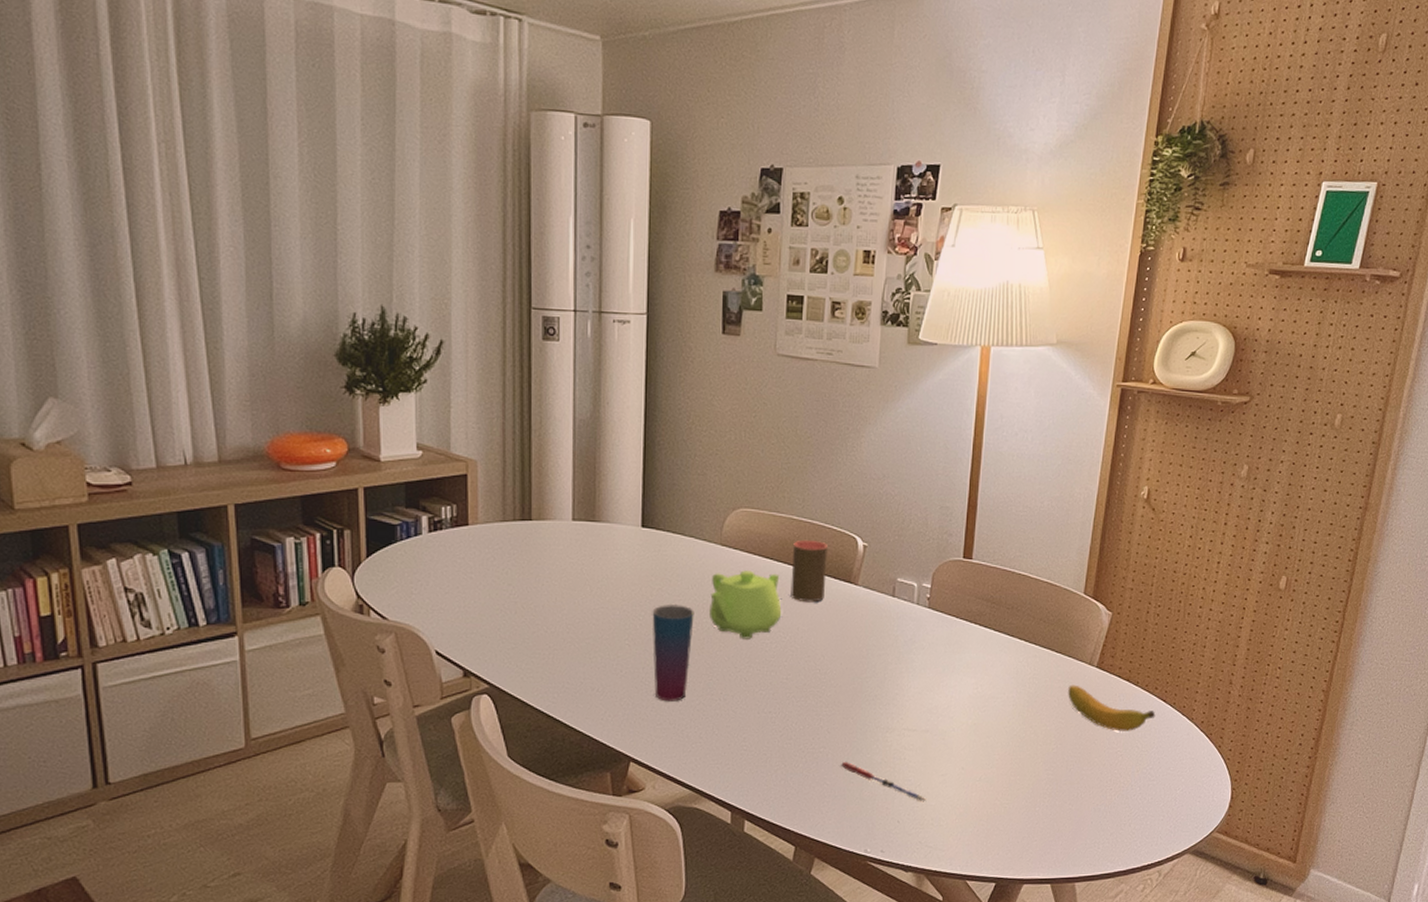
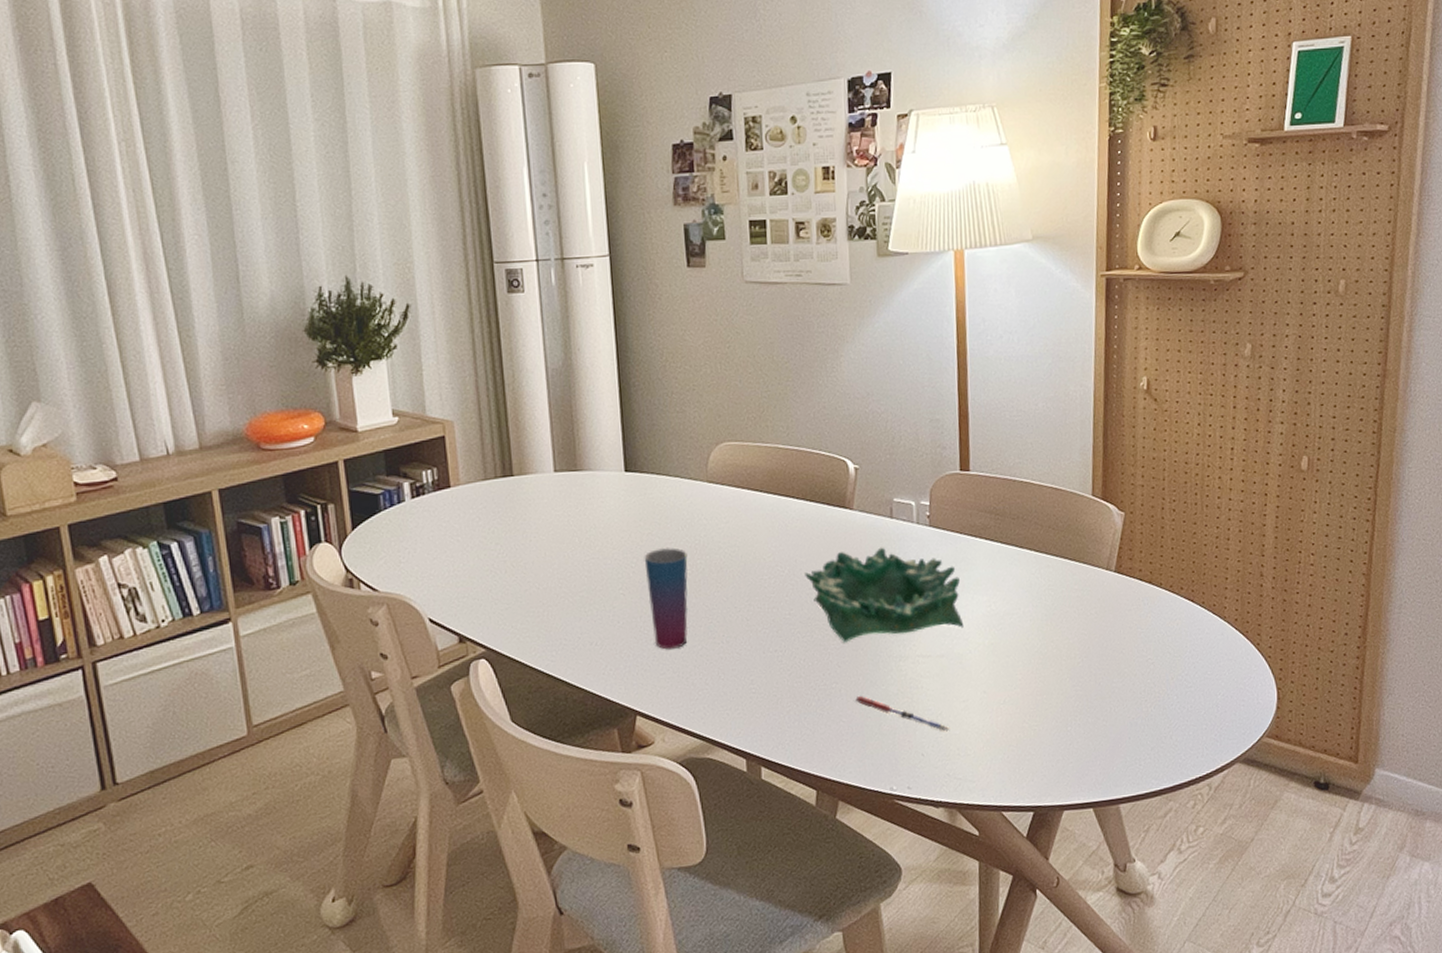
teapot: present [710,570,782,639] -> none [702,505,777,578]
cup: present [790,539,828,603] -> none [782,467,820,533]
decorative bowl: none [805,623,951,711] -> present [805,547,964,643]
banana: present [1068,685,1156,733] -> none [1087,592,1185,639]

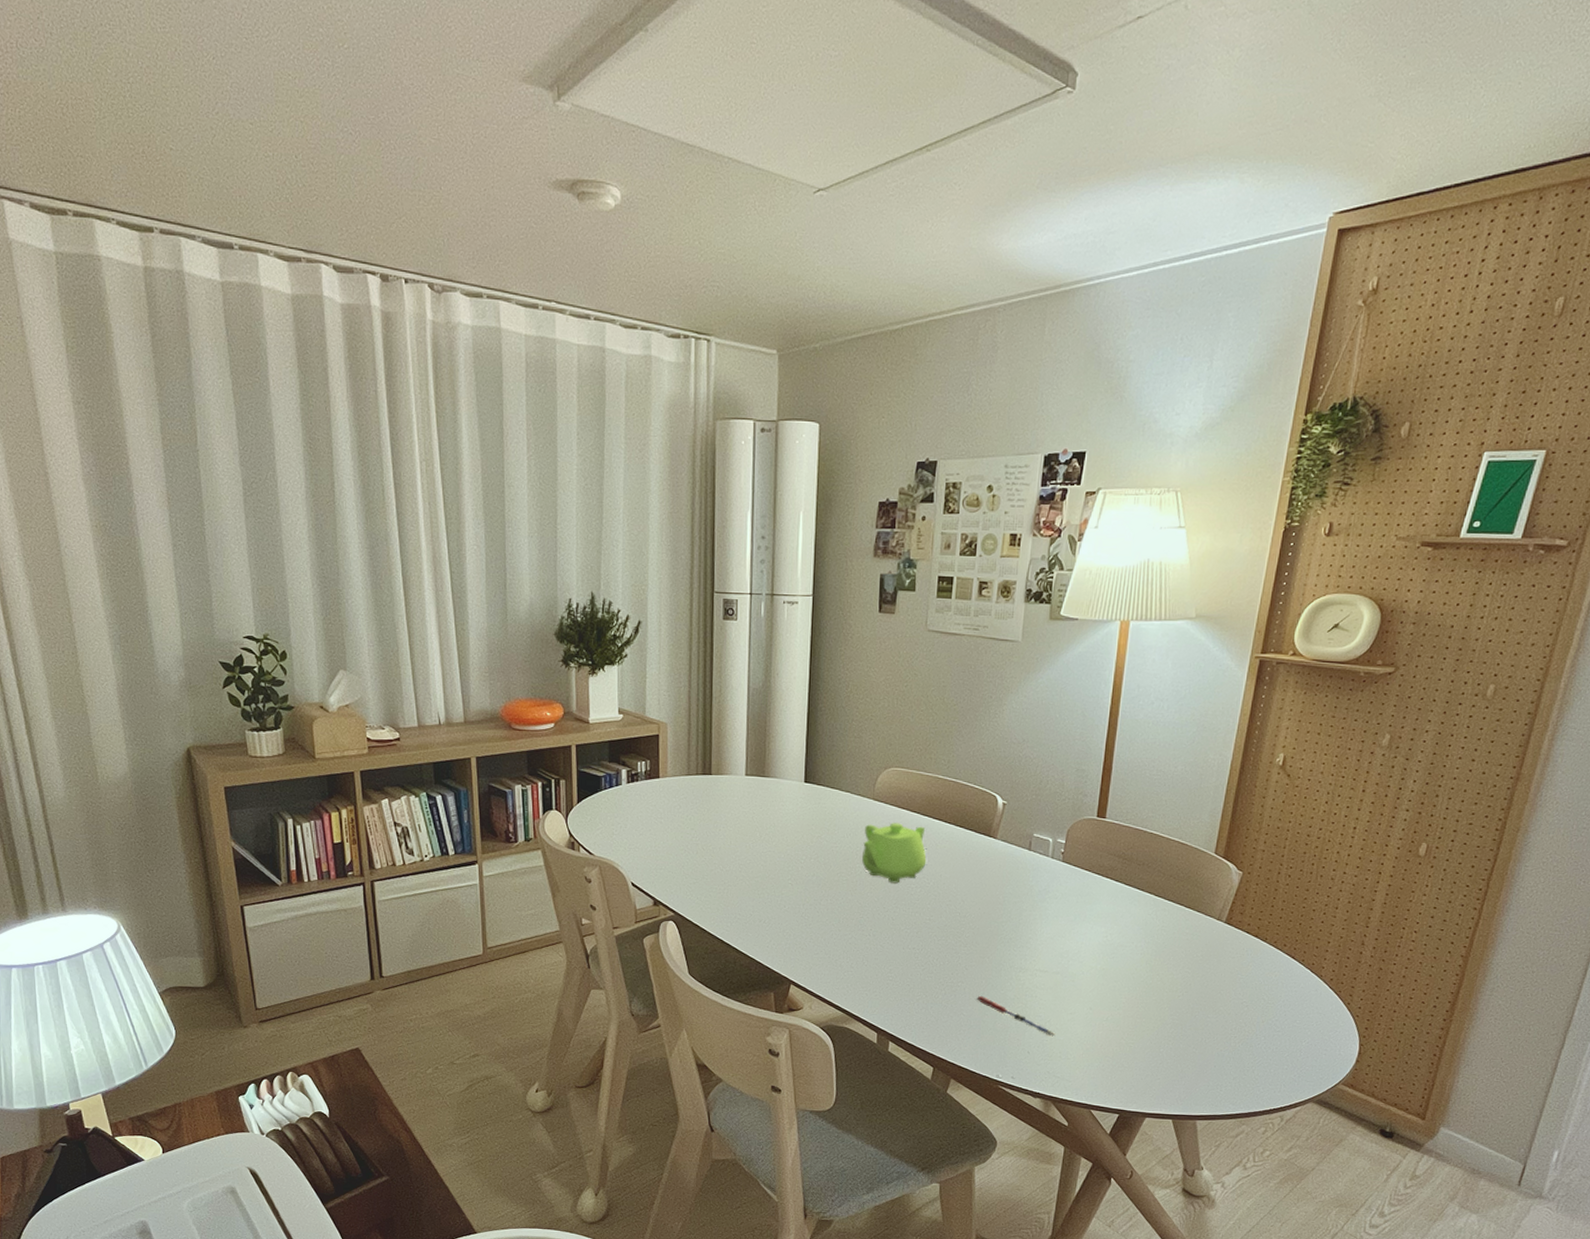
cup: present [644,547,688,649] -> none [811,849,849,935]
teapot: none [702,505,777,578] -> present [862,823,927,884]
decorative bowl: present [805,547,964,643] -> none [947,873,1083,952]

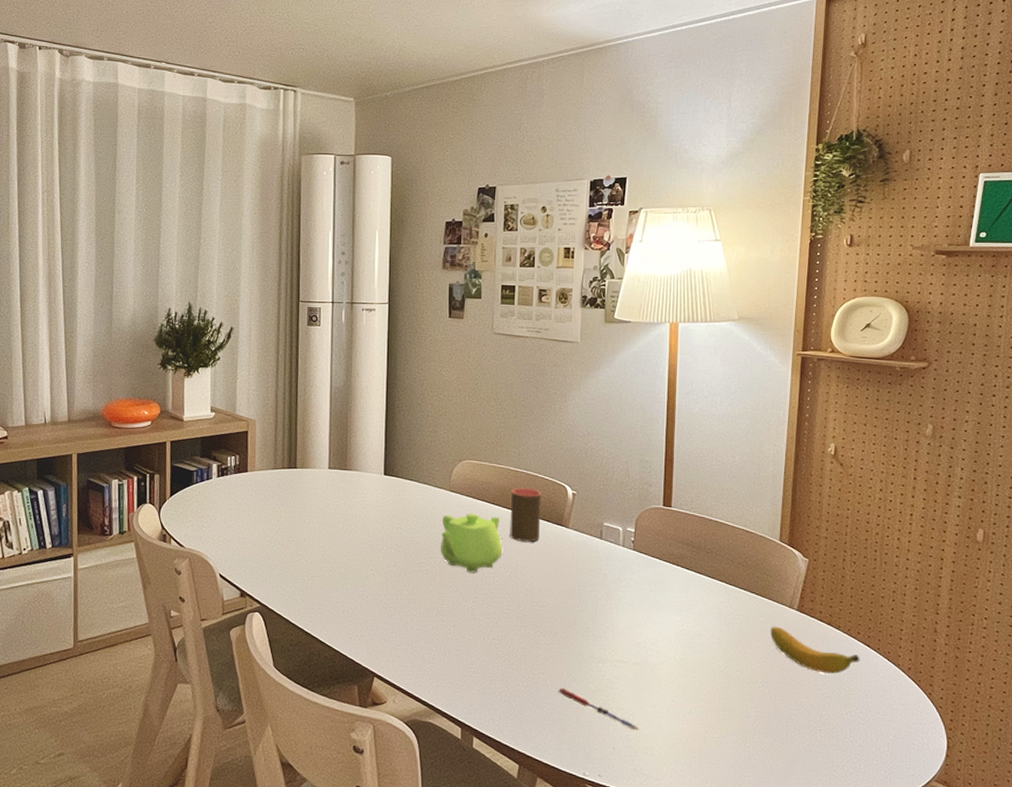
cup: none [935,796,970,853] -> present [510,487,542,543]
banana: none [1195,938,1283,985] -> present [770,626,860,675]

